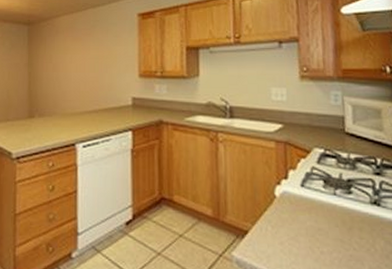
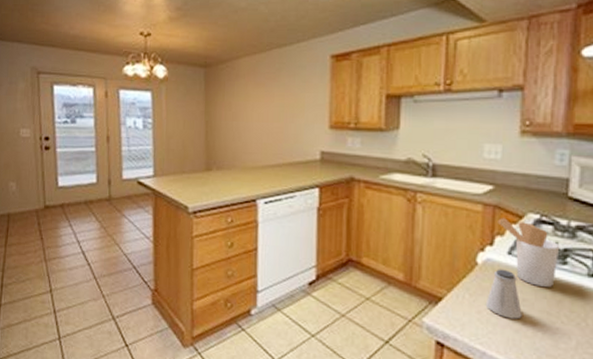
saltshaker: none [286,201,319,248] -> present [485,269,522,319]
utensil holder: none [289,152,344,216] -> present [497,217,560,287]

